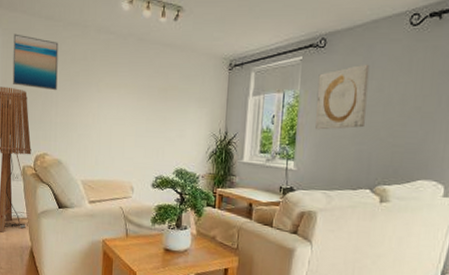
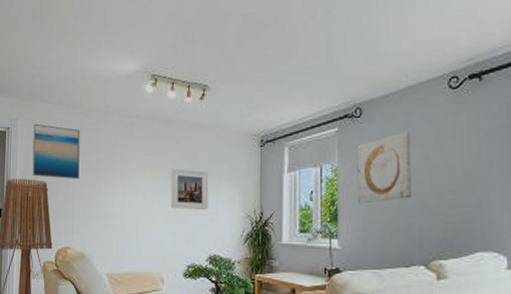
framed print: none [142,85,179,127] -> present [170,168,209,211]

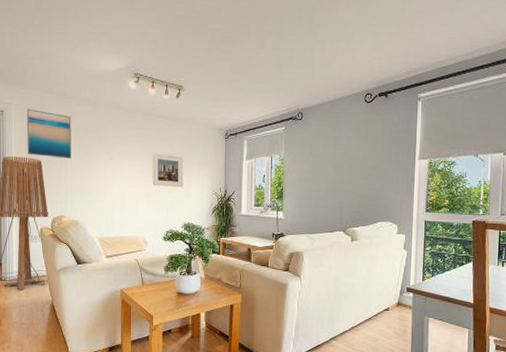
wall art: present [357,131,411,204] -> none [297,132,337,186]

